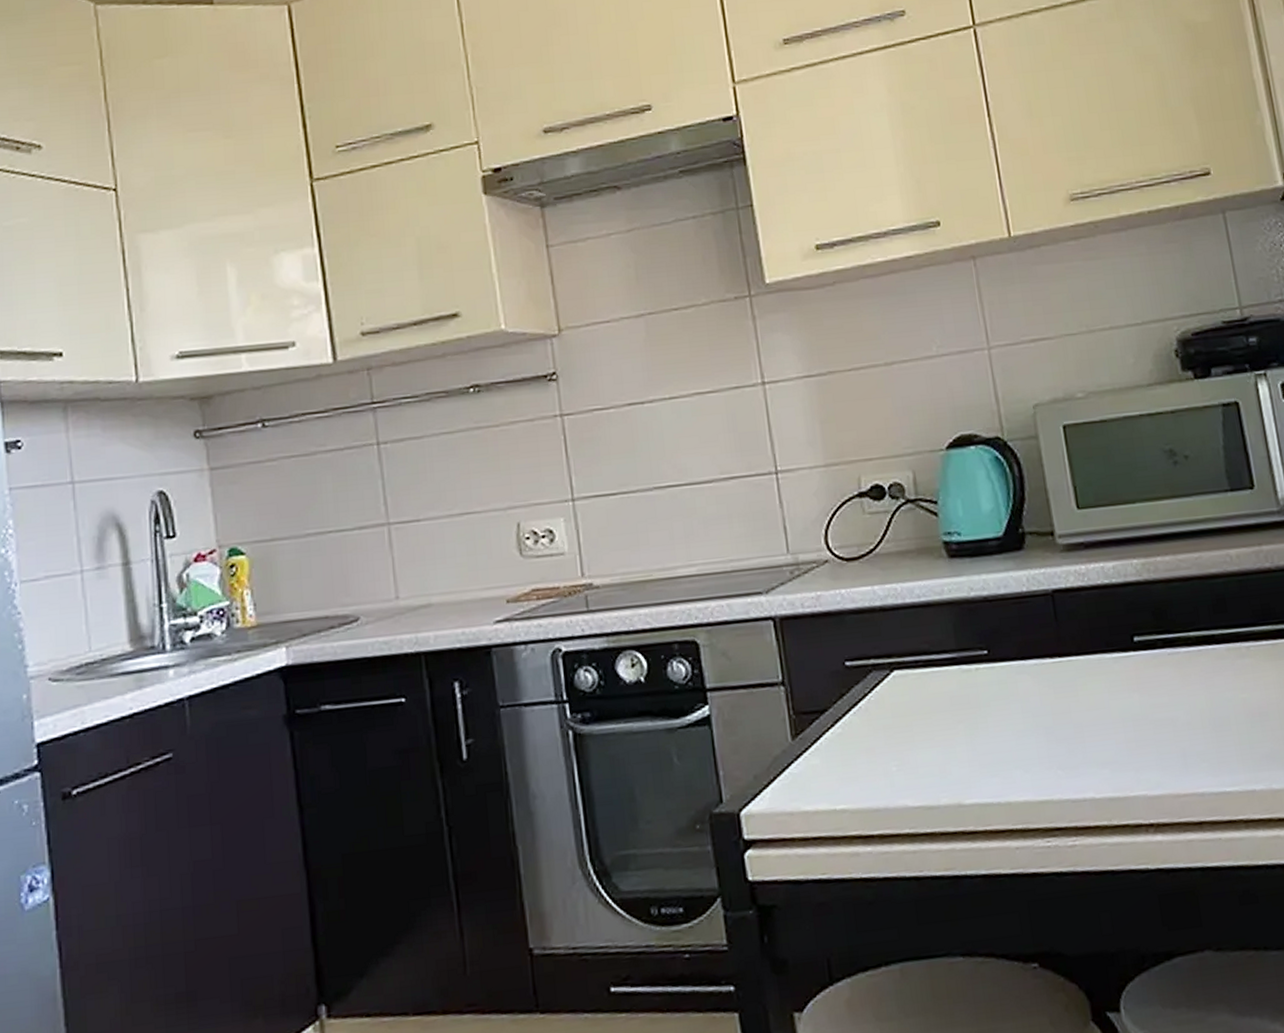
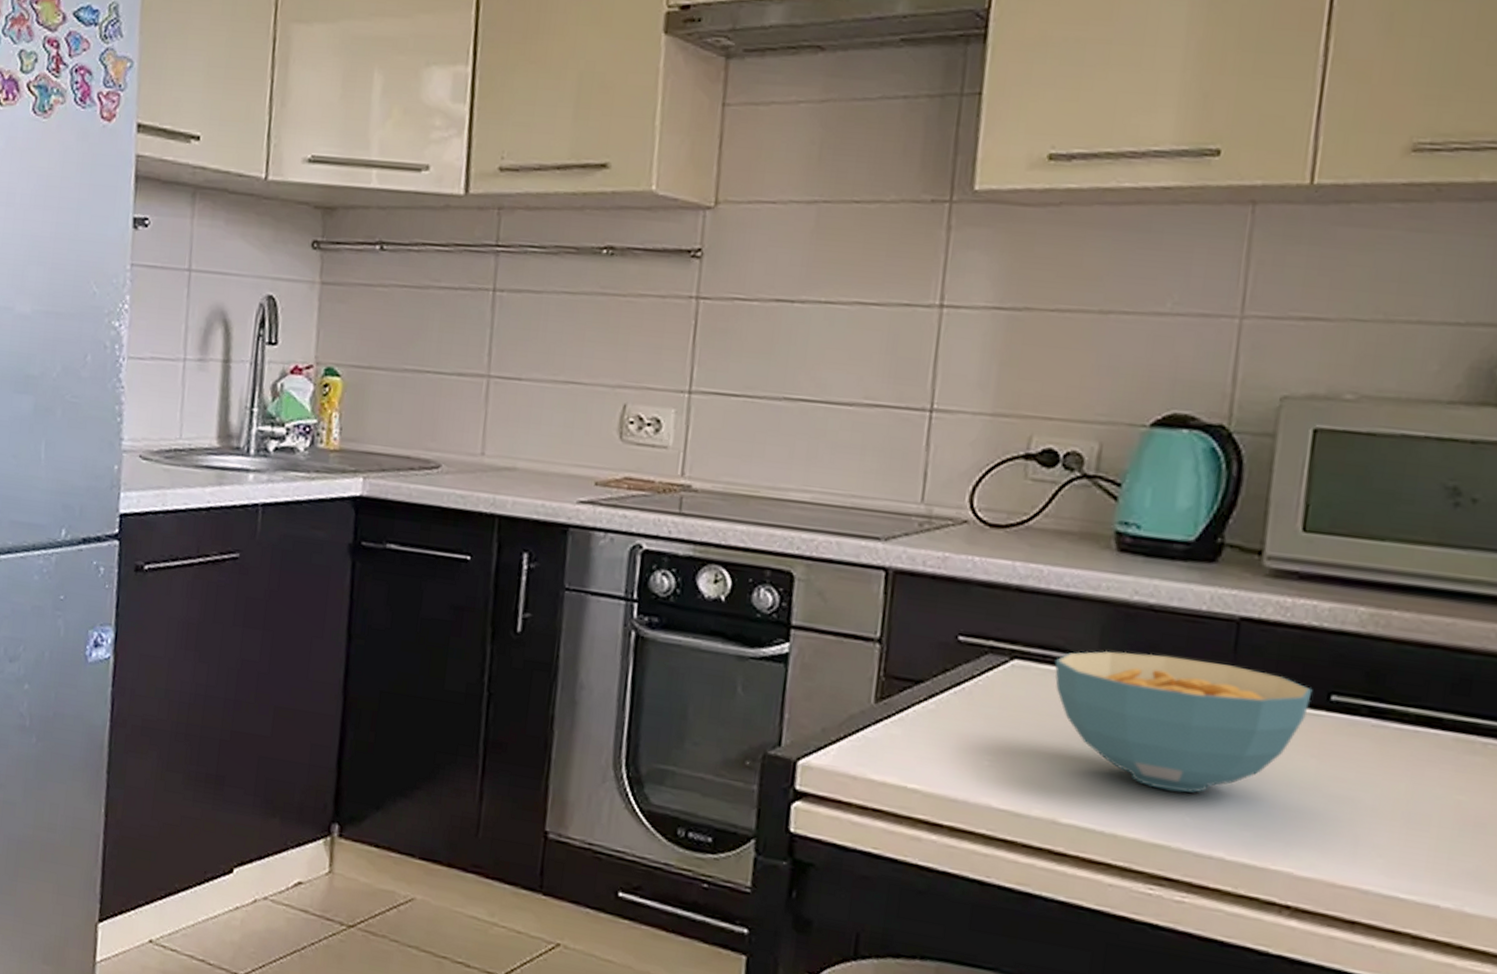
cereal bowl: none [925,631,1121,752] -> present [1054,650,1313,793]

